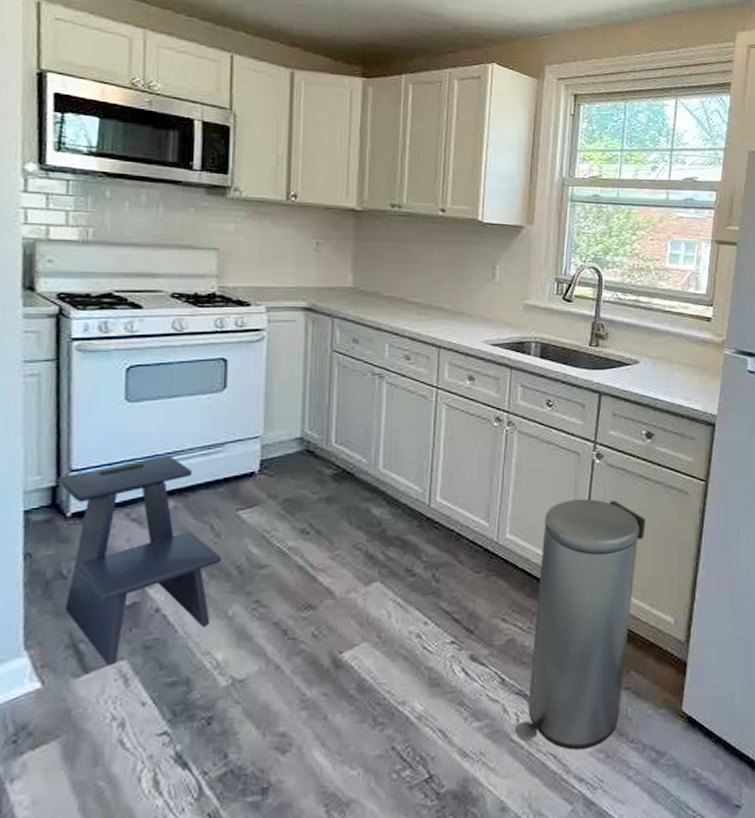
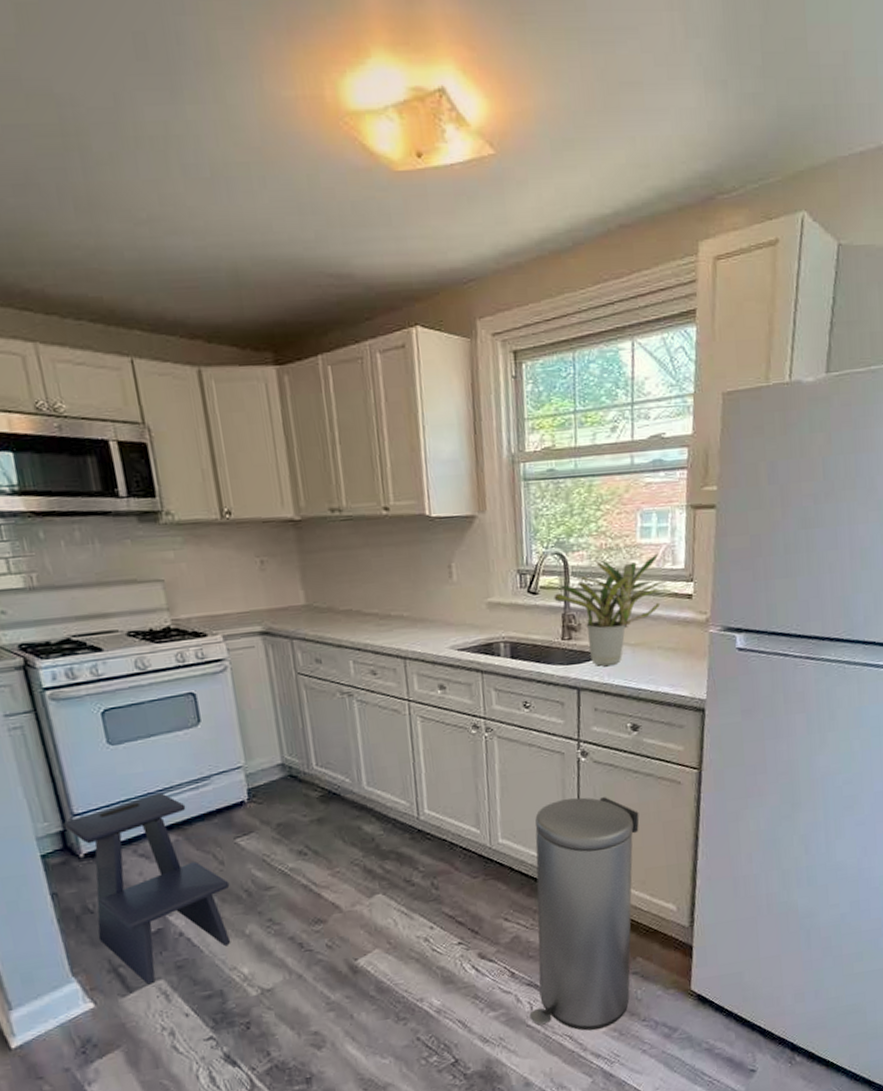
potted plant: none [582,276,699,375] -> present [548,553,678,667]

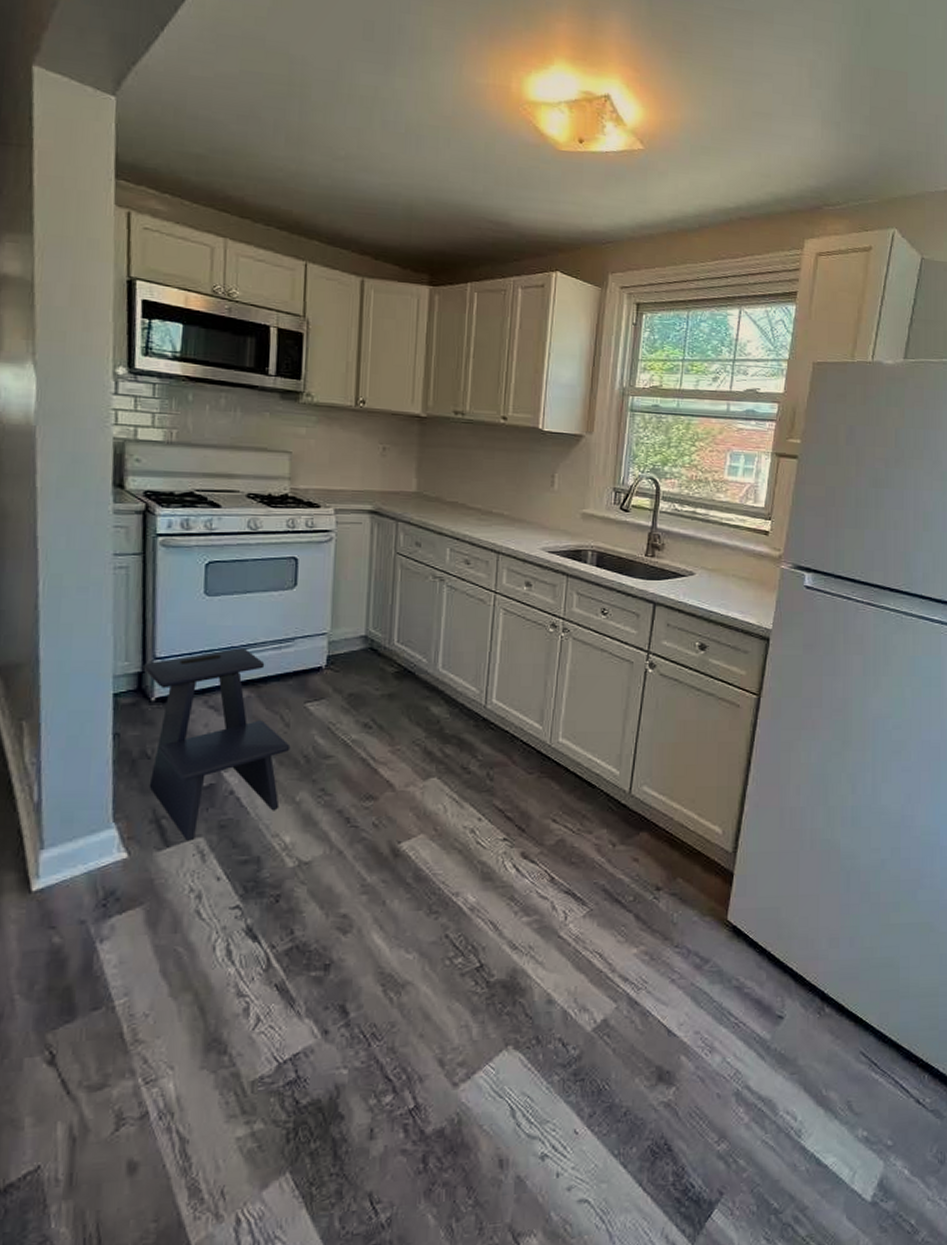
pedal bin: present [529,797,640,1031] -> none [562,707,697,950]
potted plant: present [548,553,678,667] -> none [639,488,756,587]

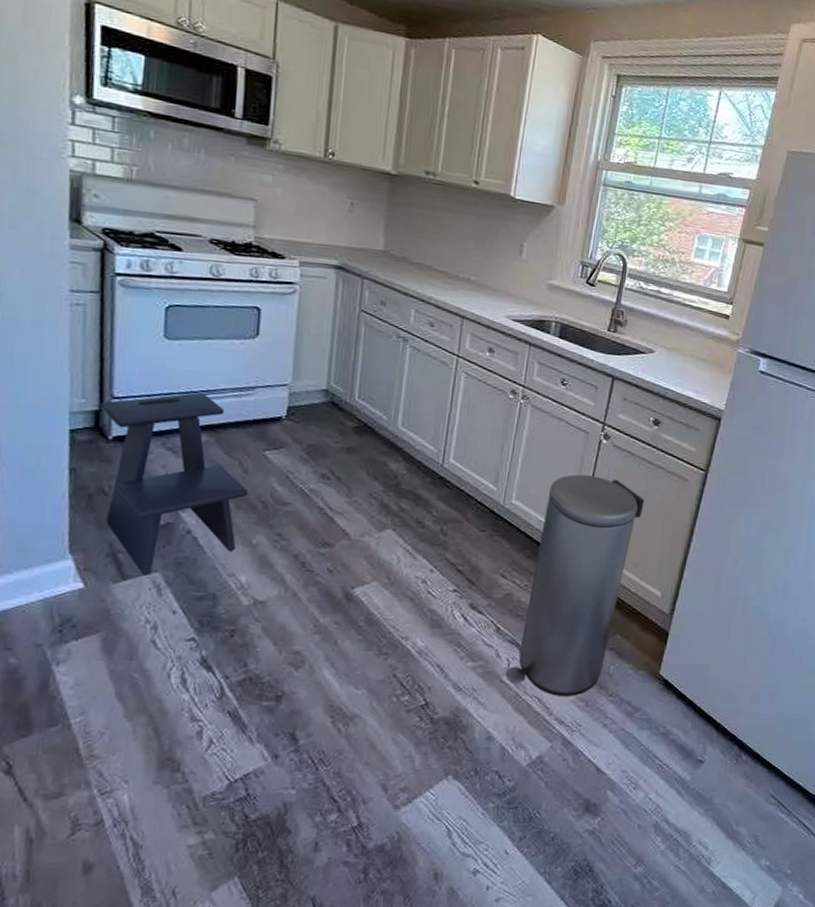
pedal bin: none [562,707,697,950] -> present [505,474,645,696]

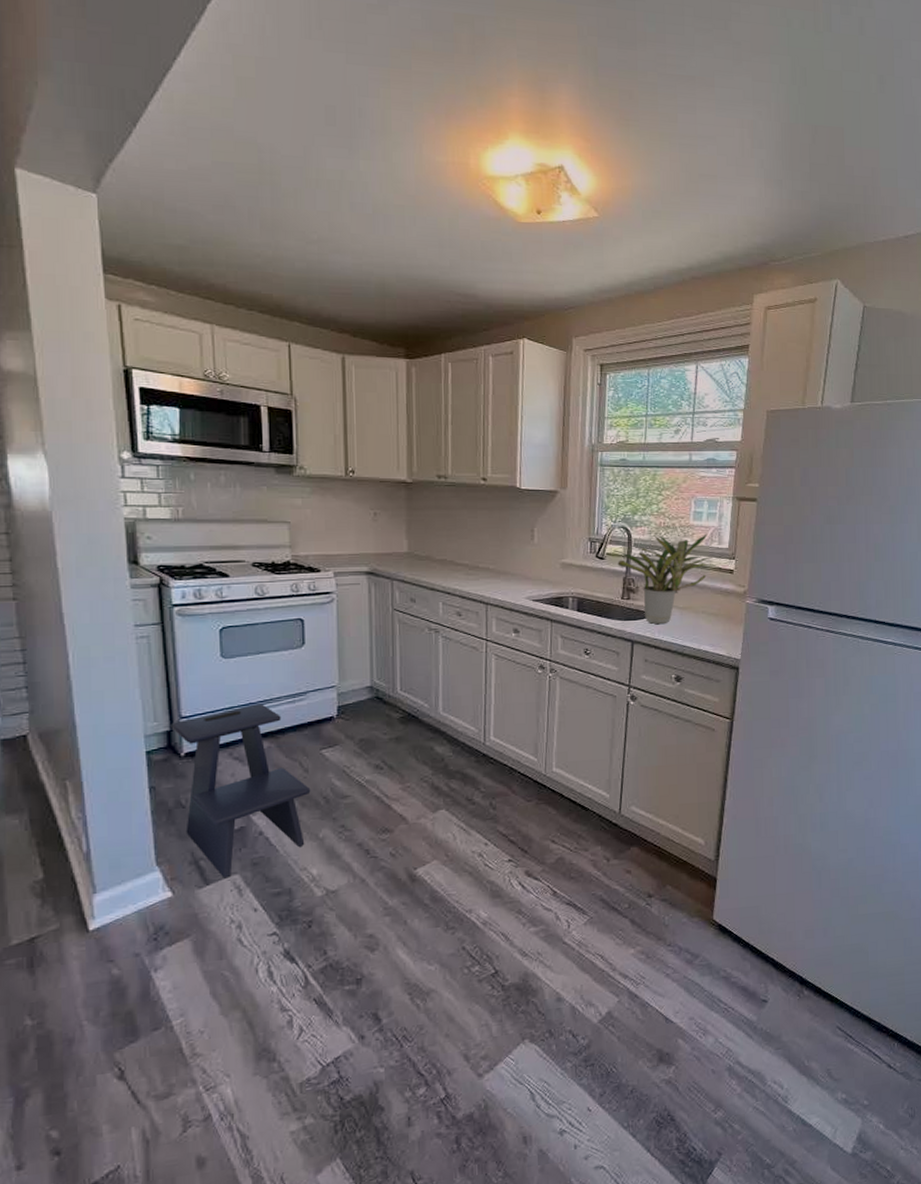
pedal bin: present [505,474,645,696] -> none [566,736,677,952]
potted plant: none [605,266,718,364] -> present [613,533,722,625]

